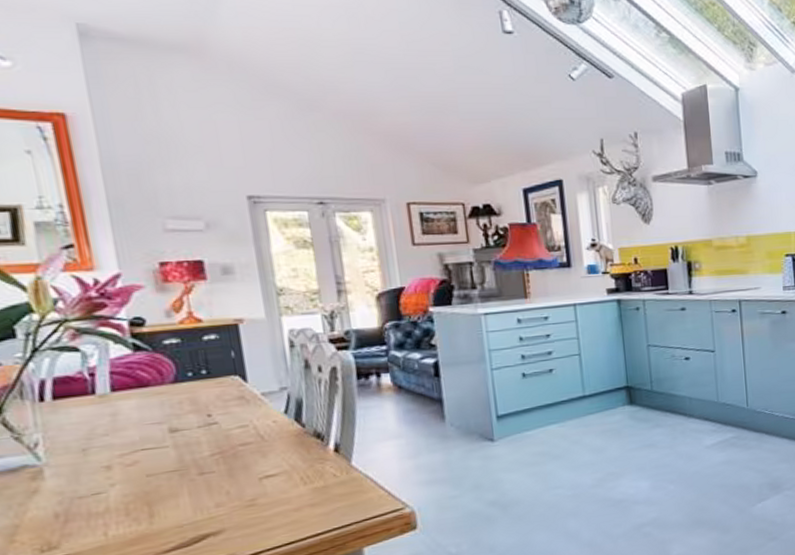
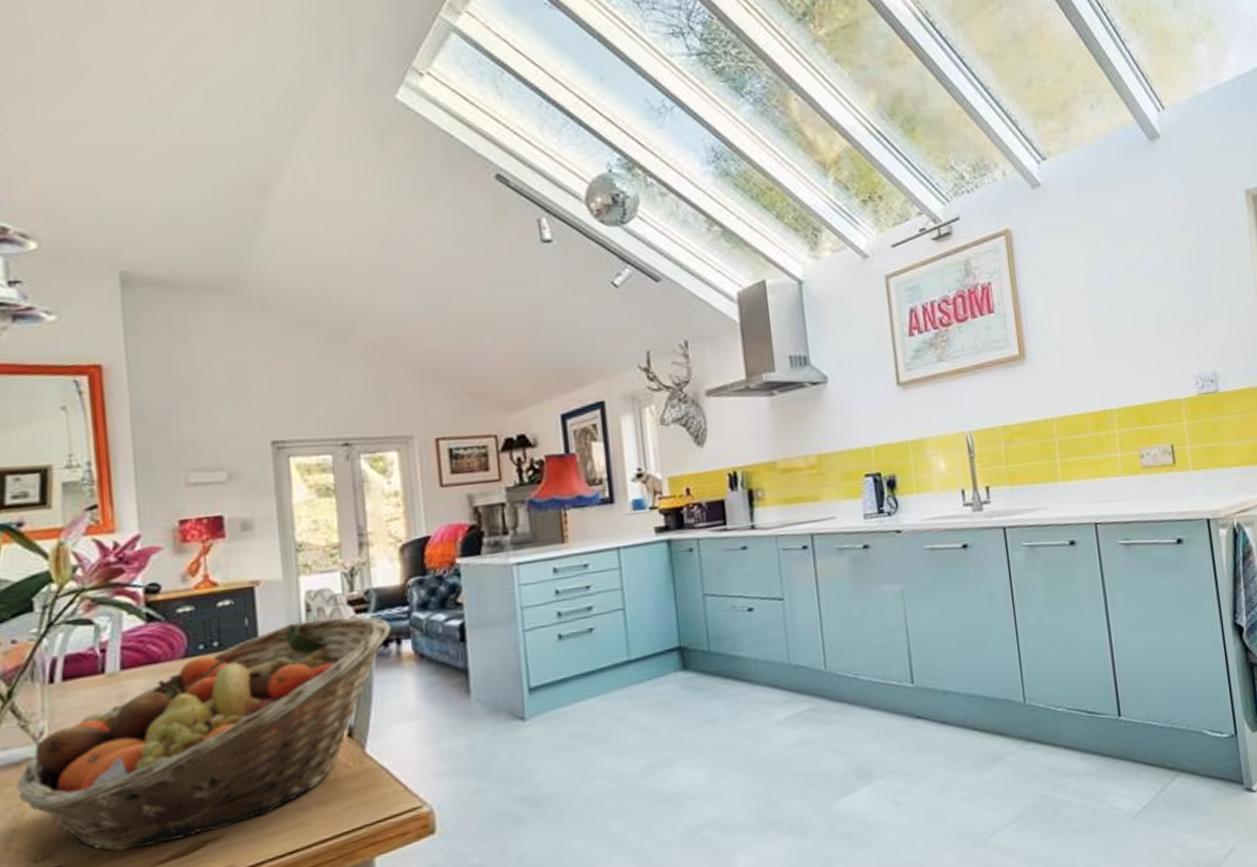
fruit basket: none [15,353,371,544] -> present [16,617,391,852]

